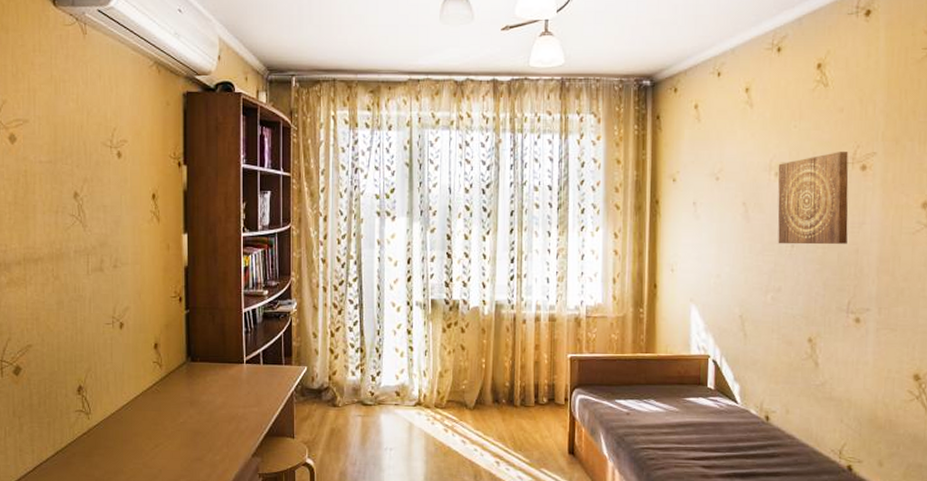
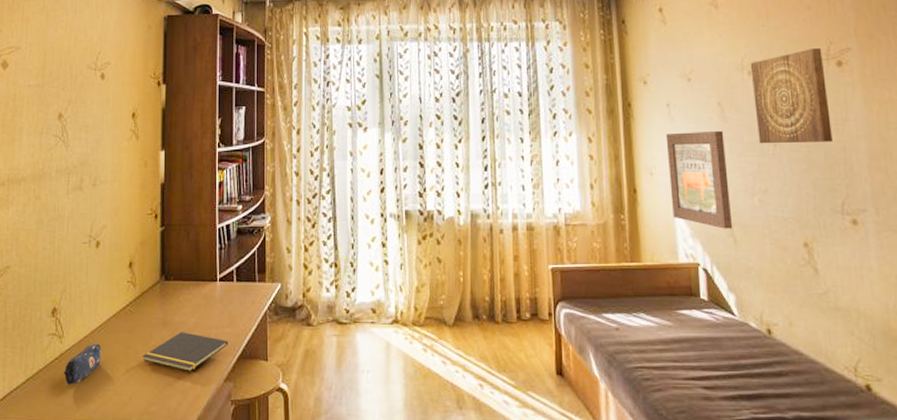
pencil case: none [92,420,130,459] -> present [63,344,102,386]
notepad: none [171,410,255,448] -> present [142,332,228,372]
wall art: none [689,230,745,324] -> present [665,130,733,229]

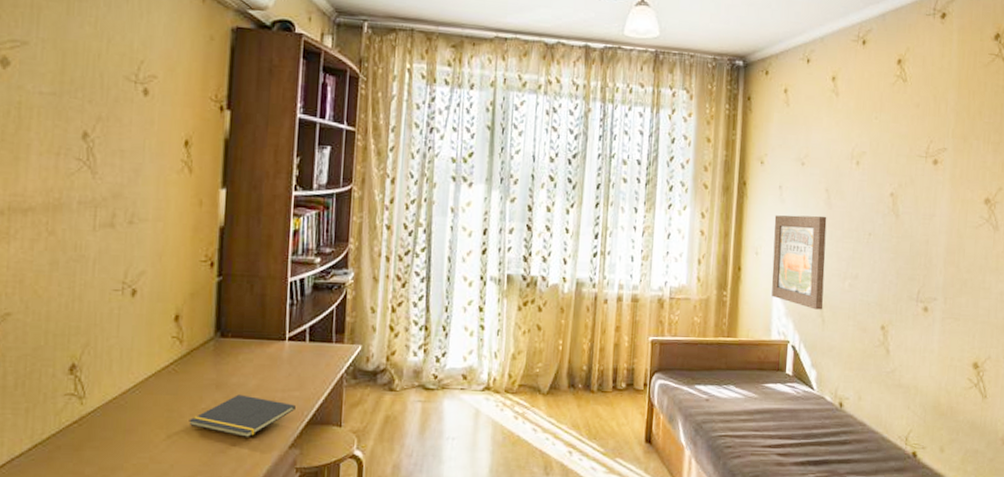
pencil case: present [63,344,102,386] -> none [84,406,136,453]
wall art: present [750,48,833,144] -> none [856,145,923,235]

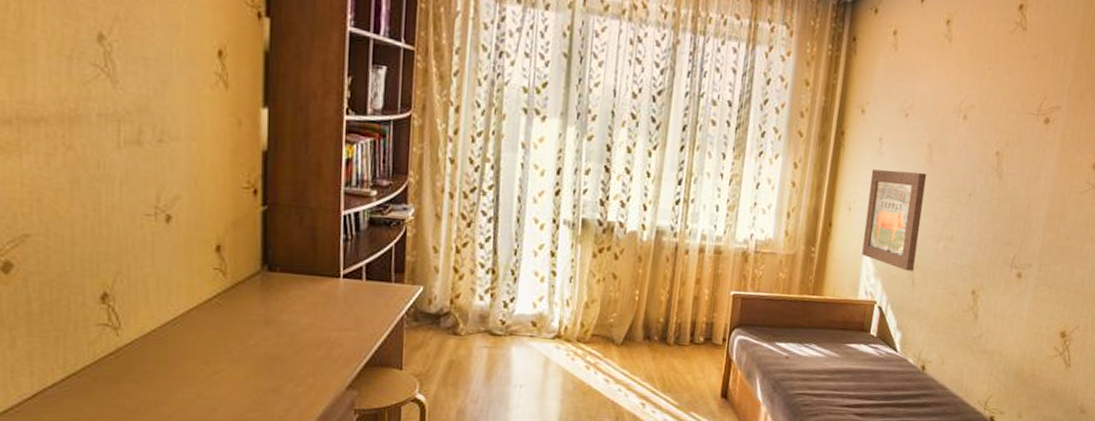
notepad: present [189,394,296,438] -> none [237,332,352,378]

